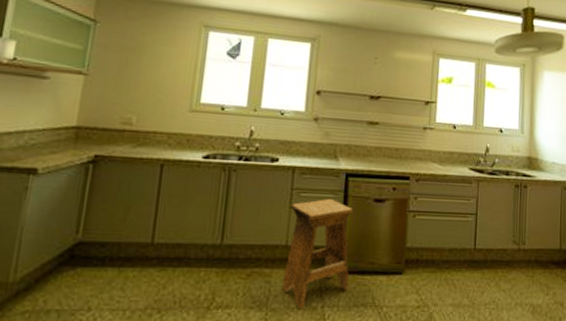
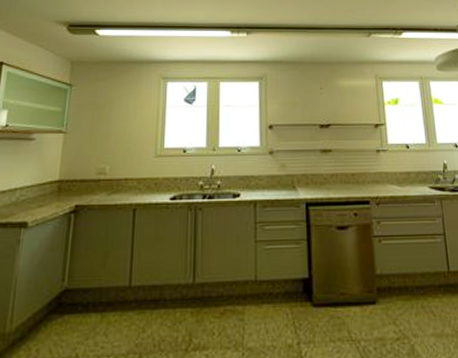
stool: present [282,199,354,309] -> none [256,230,323,347]

